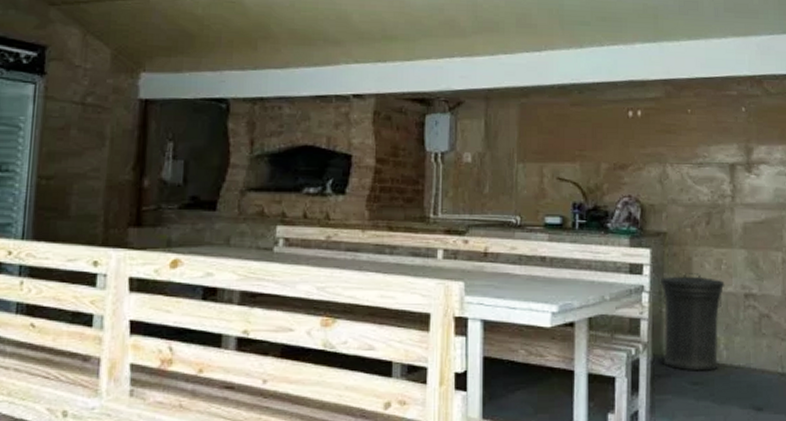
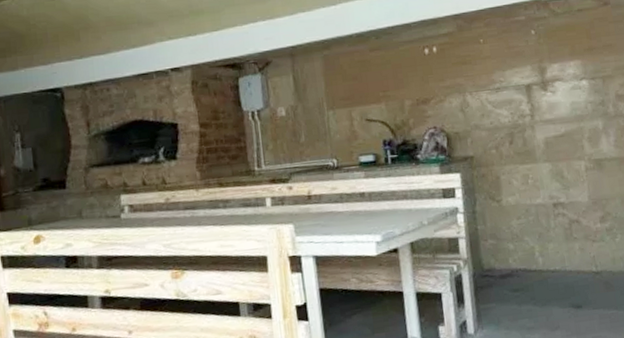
trash can: present [660,272,725,371] -> none [472,189,537,280]

